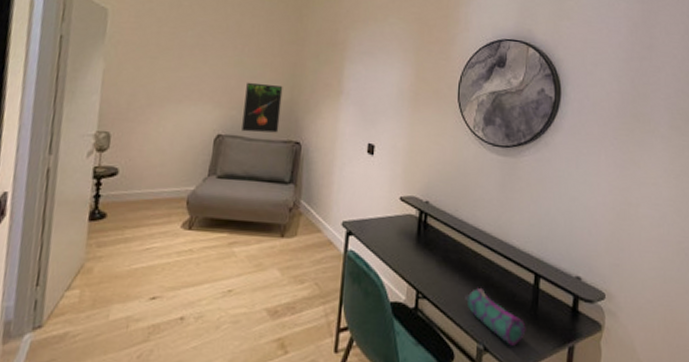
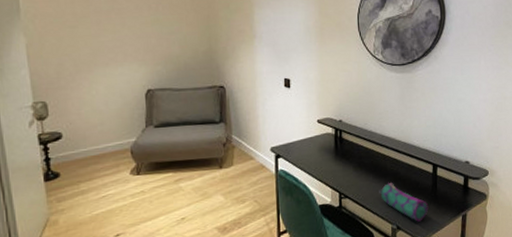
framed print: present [241,82,283,133] -> none [166,37,203,84]

